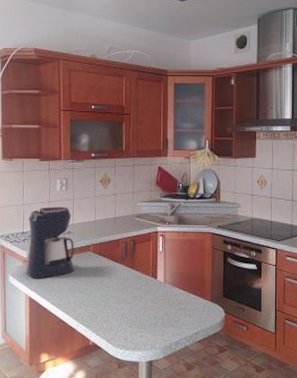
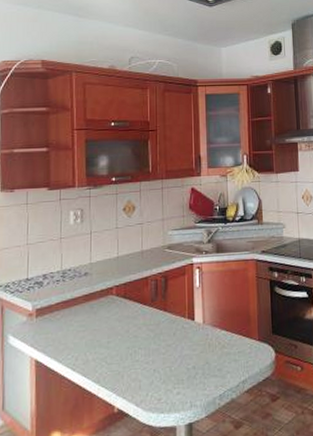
coffee maker: present [26,206,76,279] -> none [31,243,95,337]

